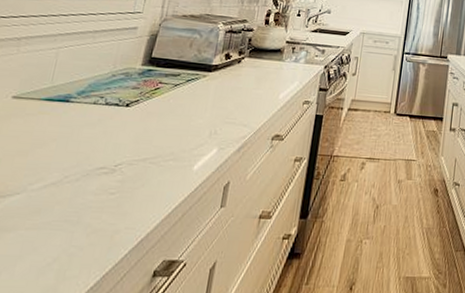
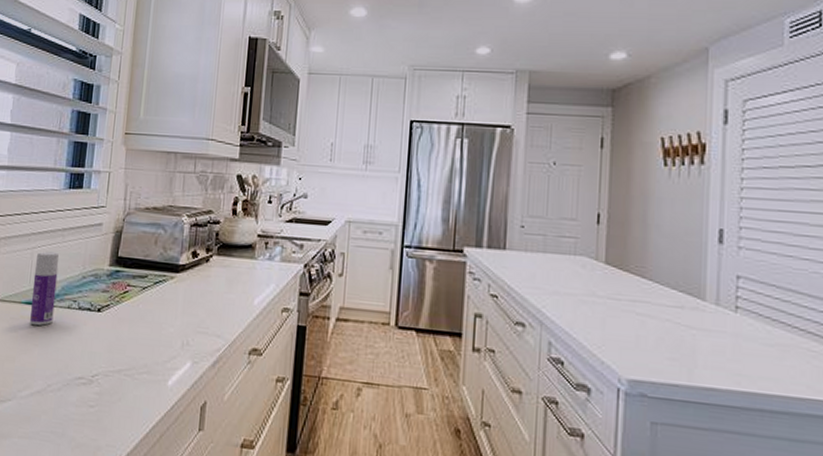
bottle: none [49,51,88,121] -> present [30,251,59,326]

